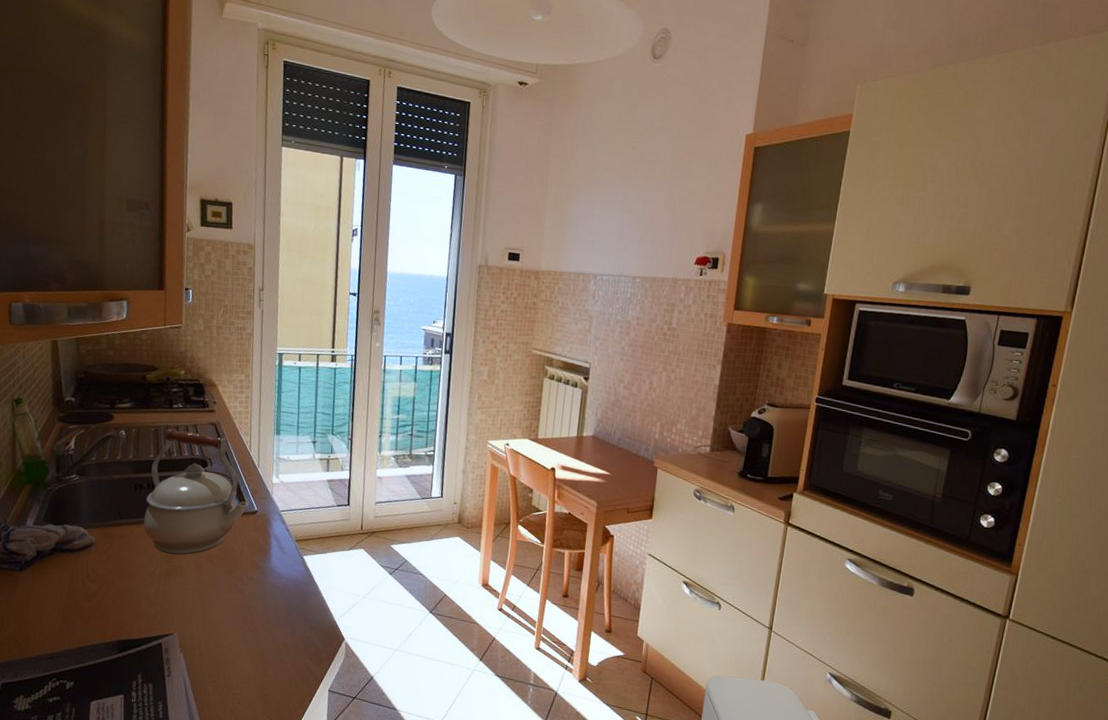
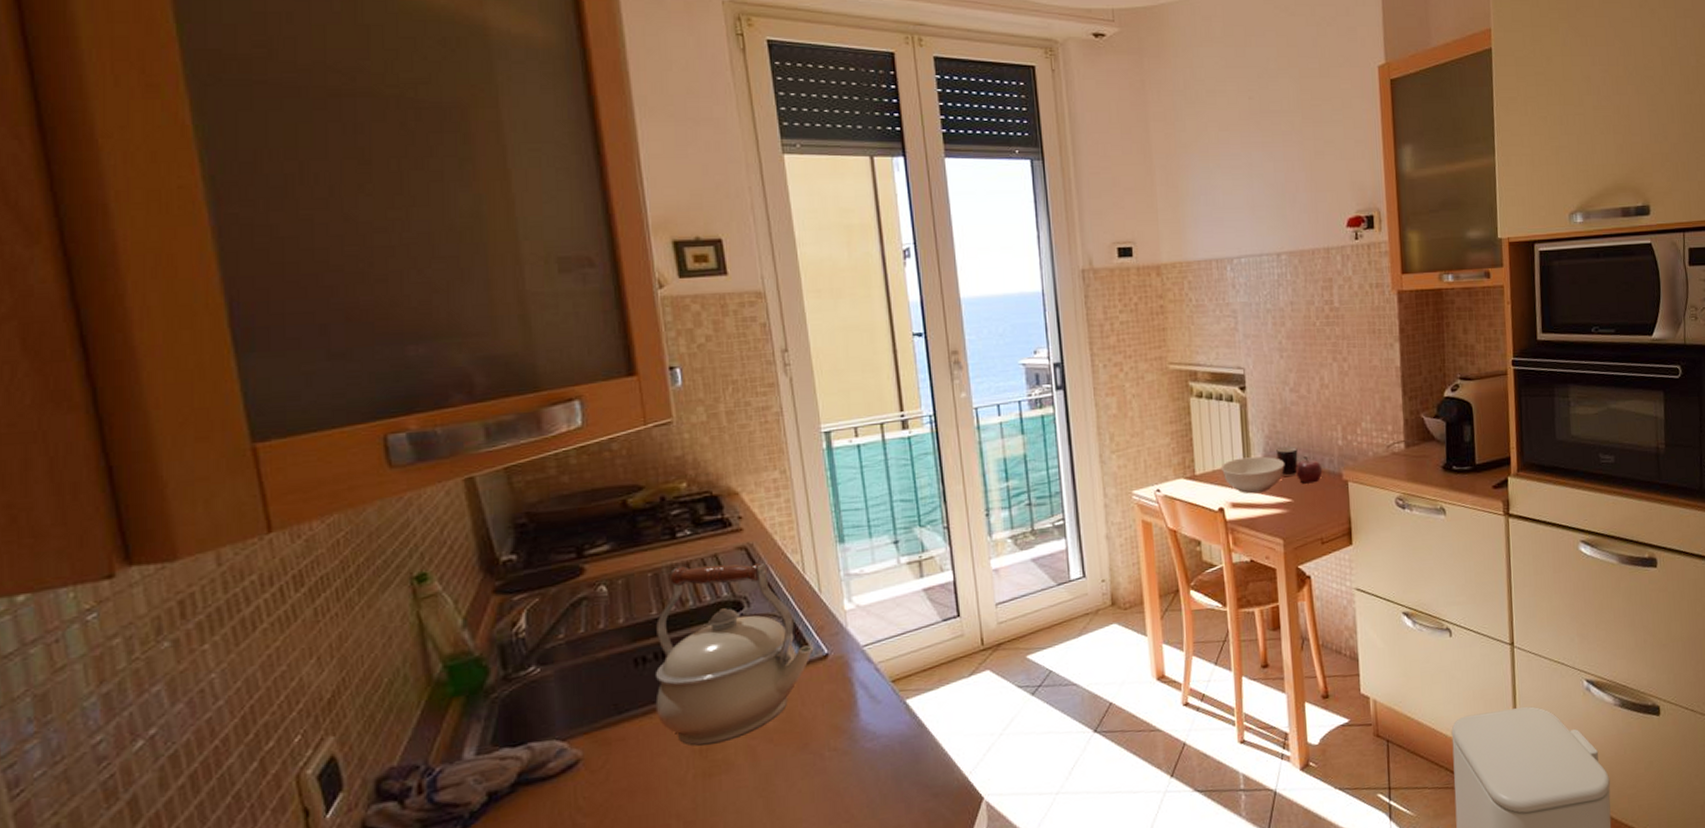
bowl: none [558,432,610,463] -> present [1220,456,1285,494]
mug: none [603,430,622,456] -> present [1276,446,1298,477]
fruit: none [617,441,639,464] -> present [1296,455,1323,484]

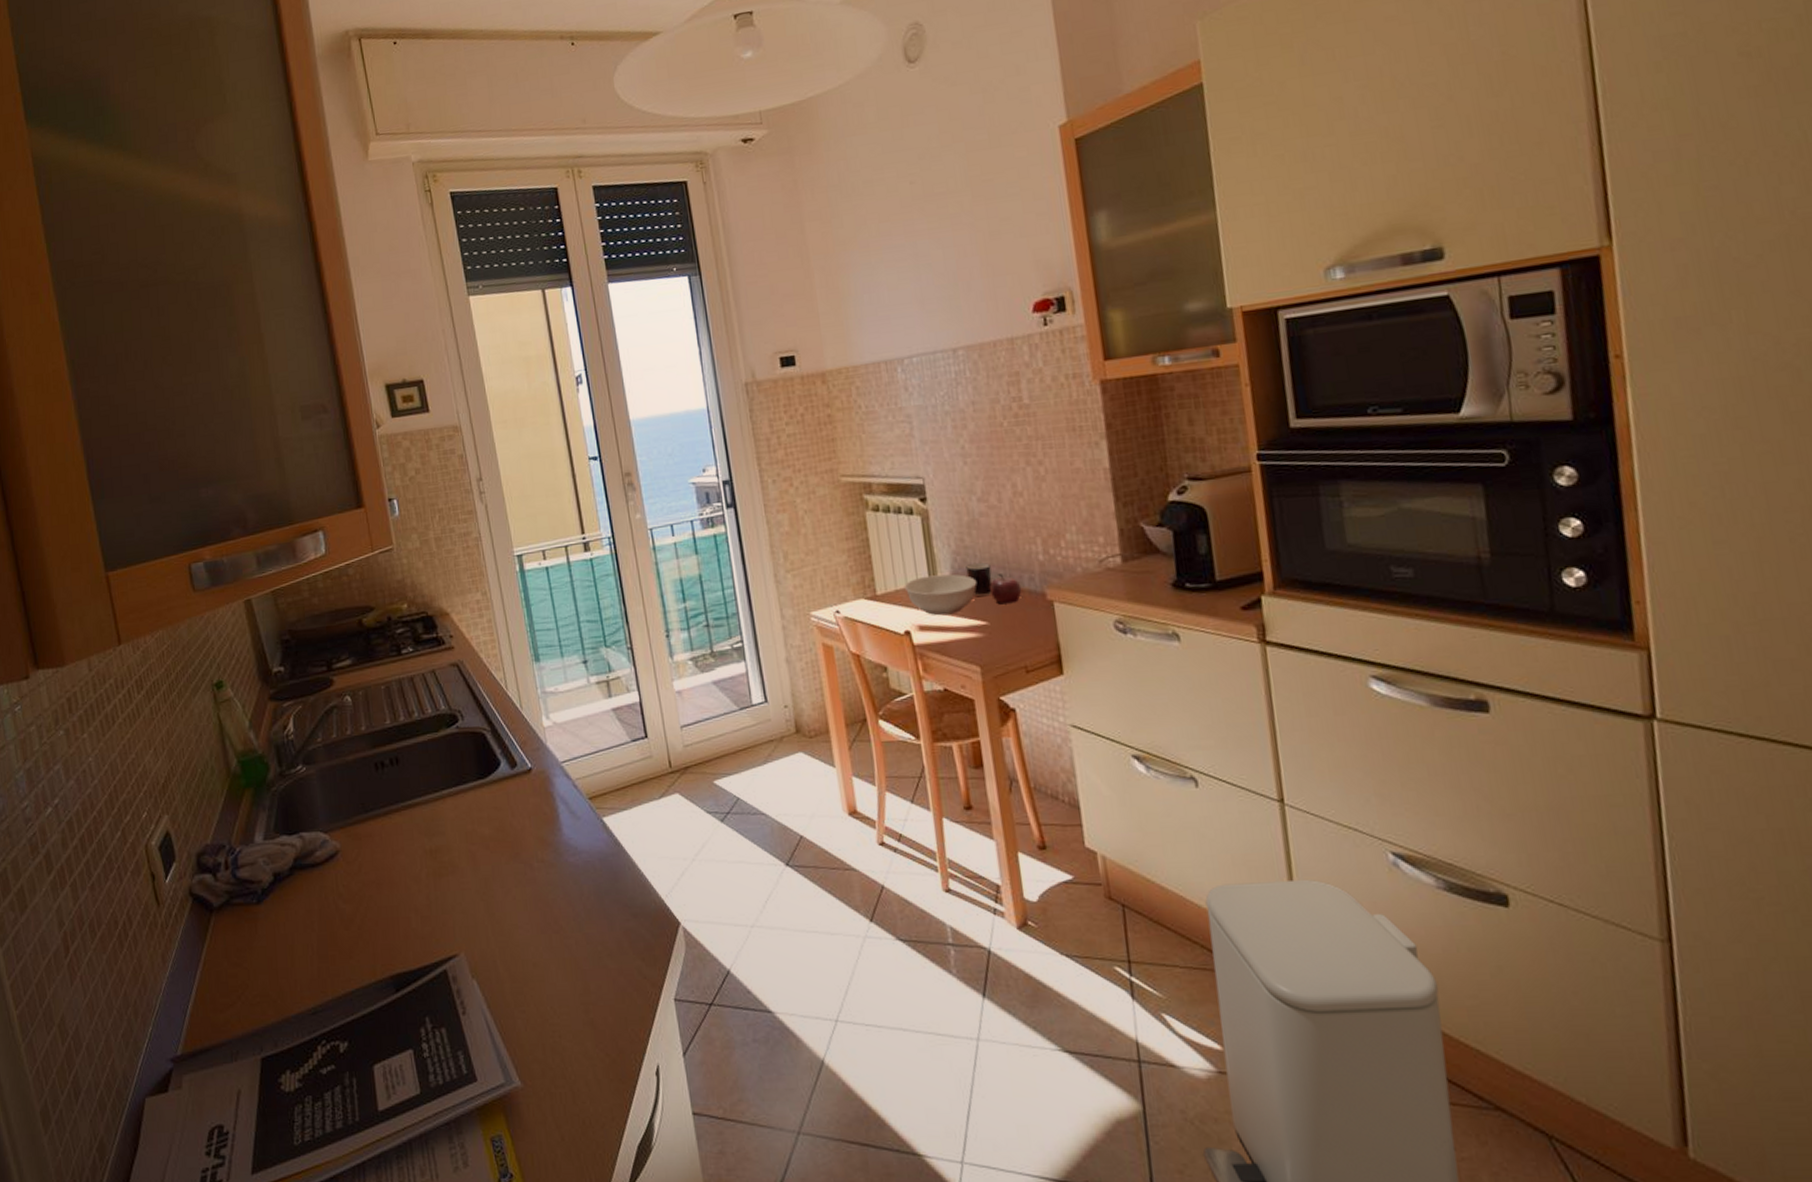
kettle: present [654,562,814,746] -> none [390,678,519,847]

